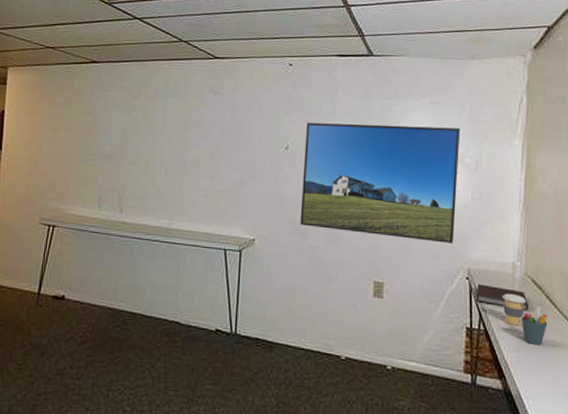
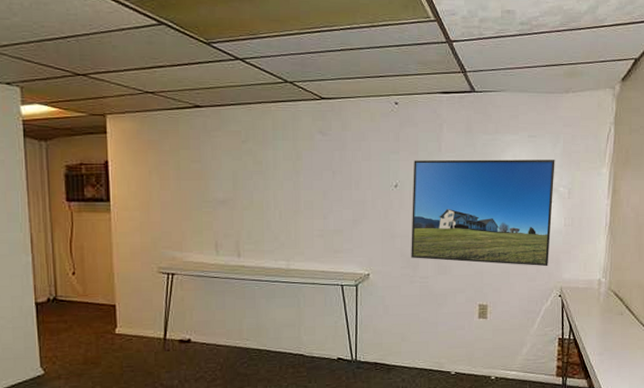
notebook: present [476,284,528,311] -> none [567,300,611,320]
coffee cup: present [502,293,527,325] -> none [589,306,610,333]
pen holder: present [521,306,547,346] -> none [604,315,626,349]

